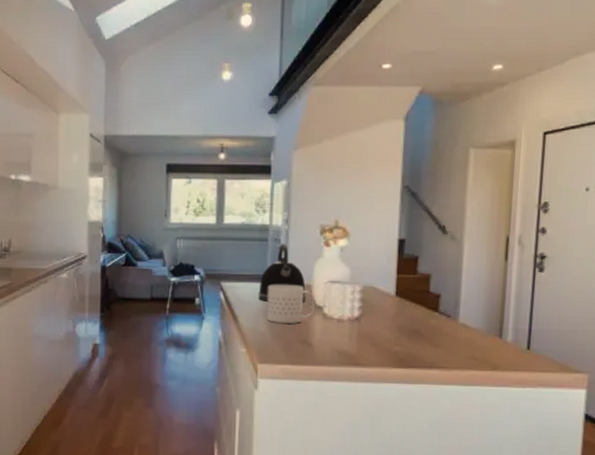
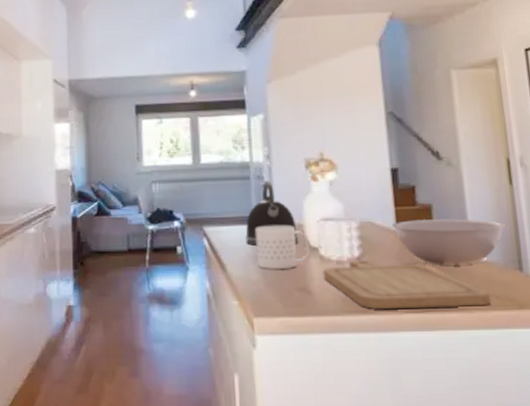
chopping board: none [324,319,469,366] -> present [323,259,490,309]
bowl: none [391,287,495,330] -> present [391,218,507,266]

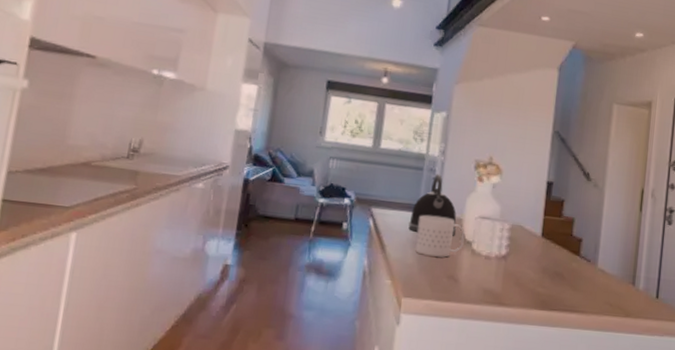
chopping board: present [323,259,490,309] -> none [471,257,605,311]
bowl: present [391,218,507,266] -> none [538,229,630,275]

